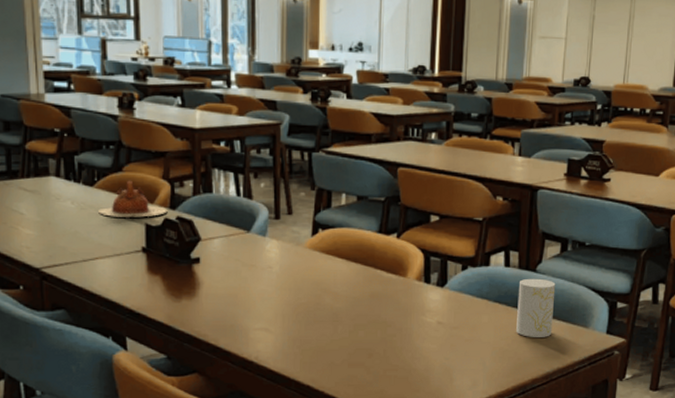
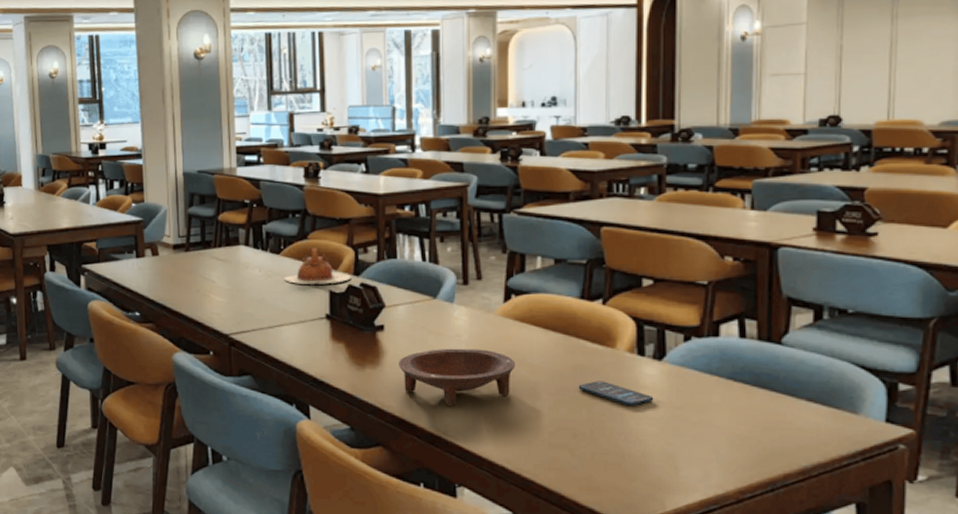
bowl: none [214,279,322,334] -> present [399,348,516,407]
smartphone: none [374,306,436,328] -> present [578,381,654,406]
cup: present [516,278,556,337] -> none [759,352,810,424]

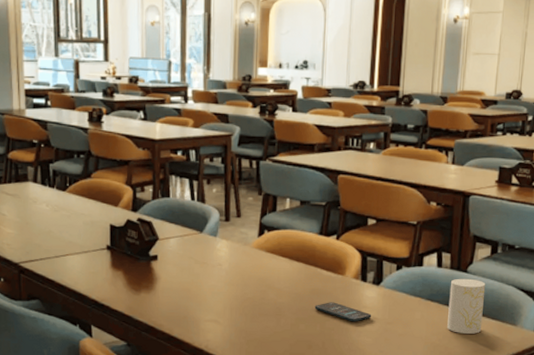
teapot: present [284,249,352,284] -> none [69,187,130,219]
bowl: present [399,348,516,407] -> none [169,275,266,325]
cup: none [759,352,810,424] -> present [447,278,486,334]

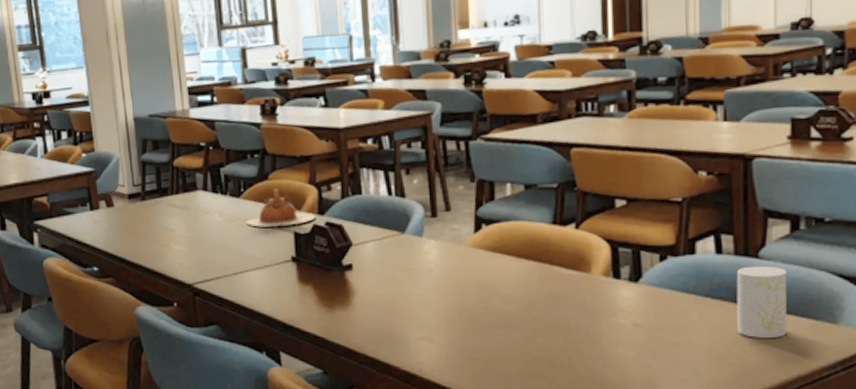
teapot: none [69,187,130,219] -> present [246,189,316,227]
smartphone: present [314,302,372,322] -> none [554,307,632,331]

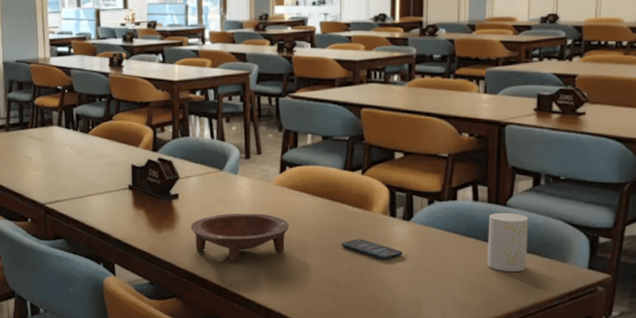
teapot: present [246,189,316,227] -> none [92,128,151,159]
bowl: none [369,282,490,344] -> present [191,213,290,263]
smartphone: none [554,307,632,331] -> present [341,239,403,260]

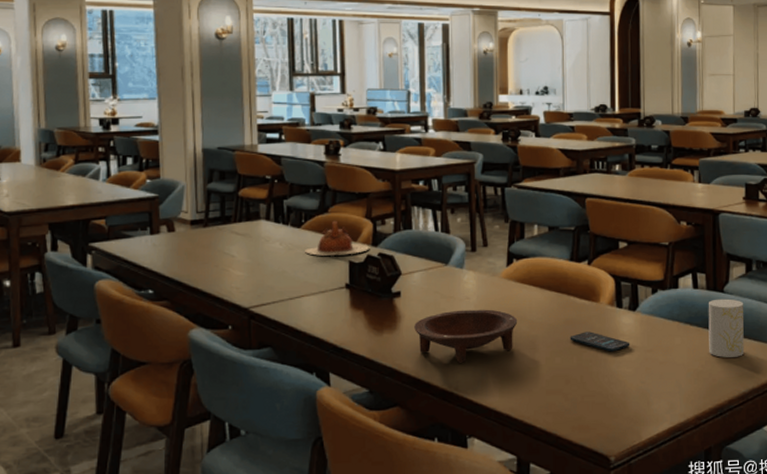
teapot: none [92,128,151,159] -> present [305,221,370,256]

